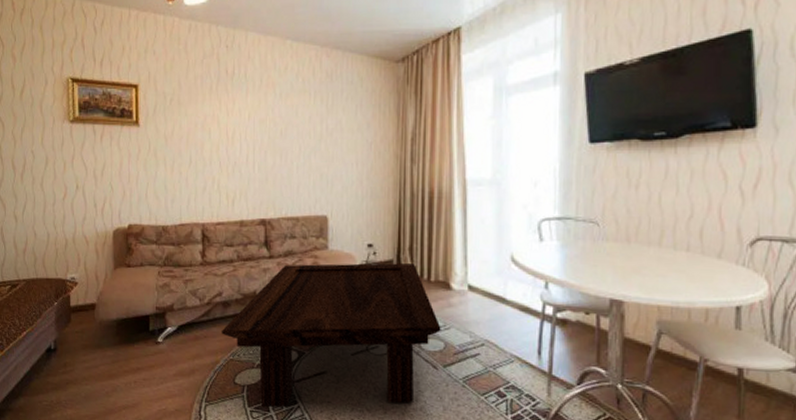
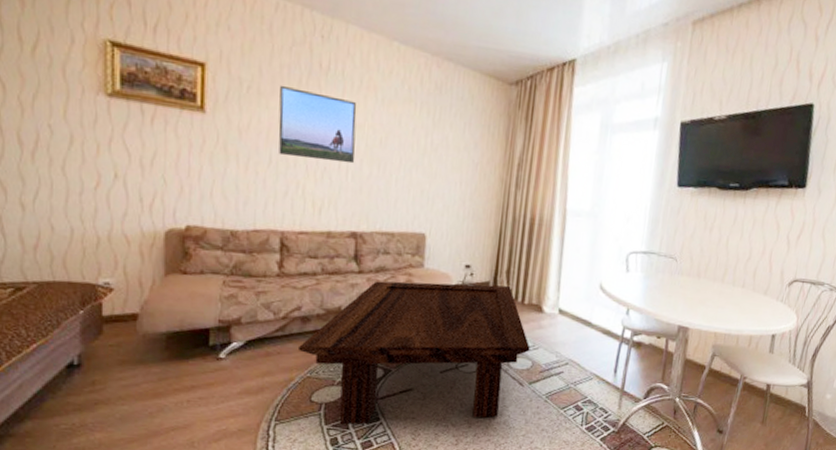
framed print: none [196,94,260,156] -> present [278,85,357,164]

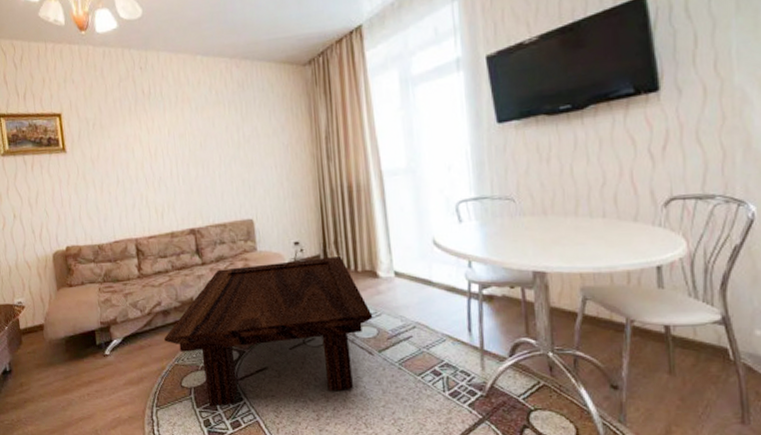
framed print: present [278,85,357,164] -> none [116,115,183,175]

